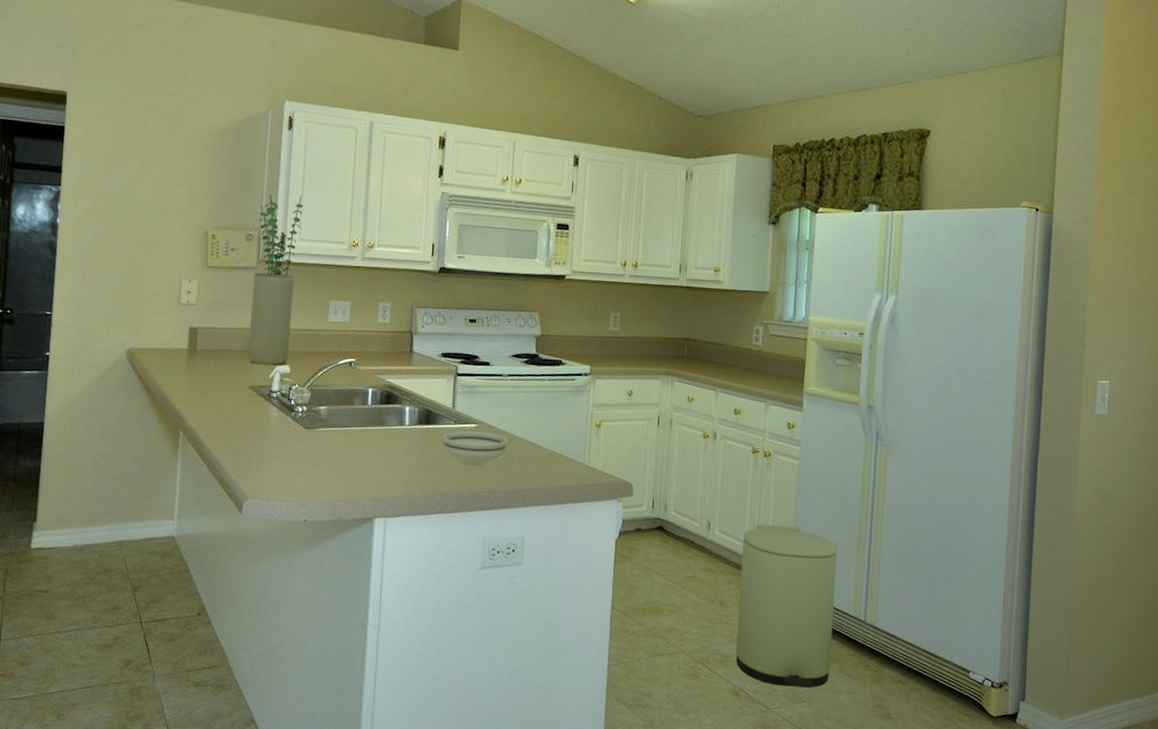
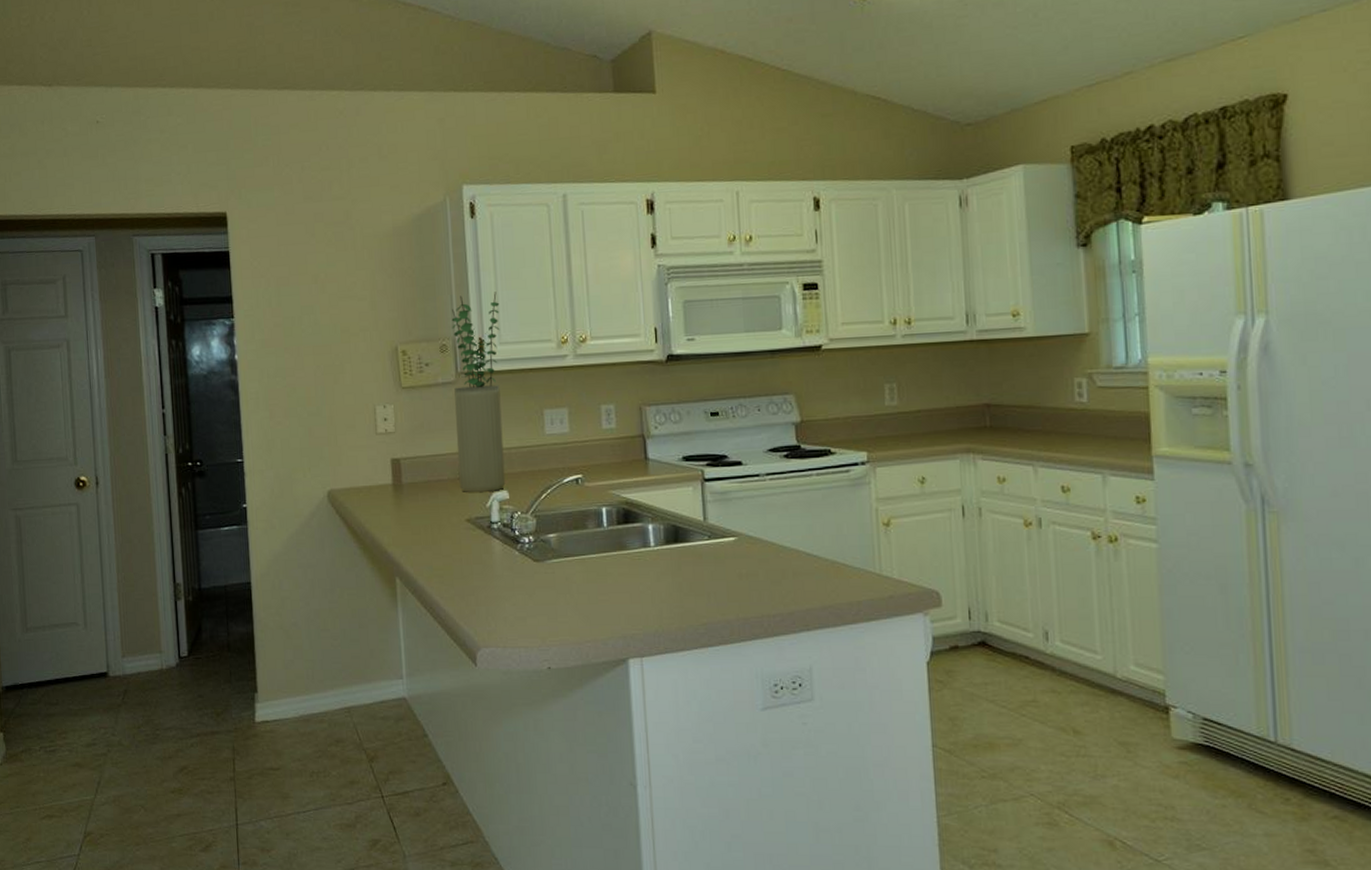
bowl: present [442,431,508,465] -> none [696,545,776,586]
pedal bin: present [736,523,838,688] -> none [1094,627,1235,832]

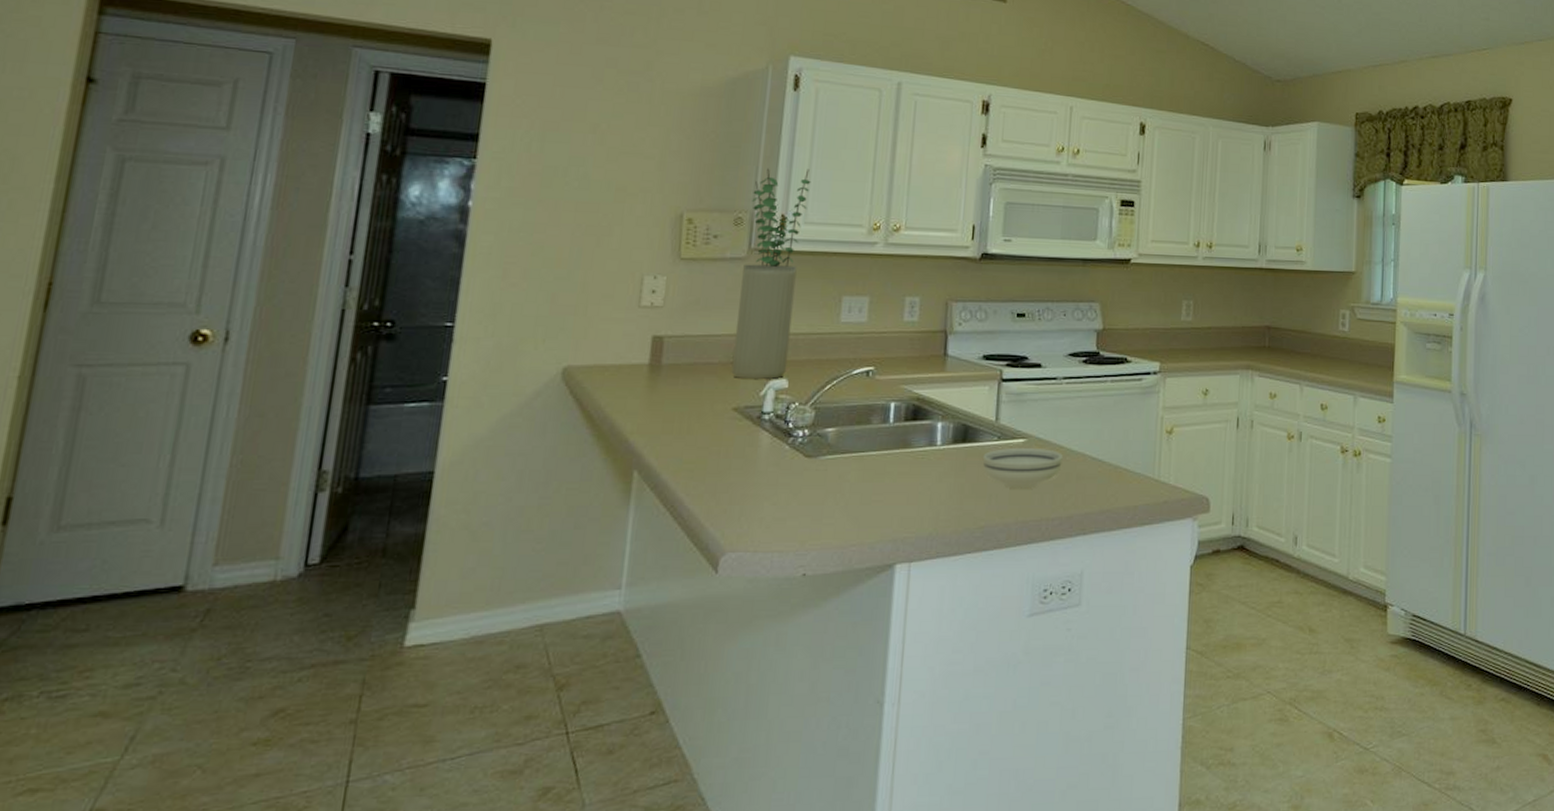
bowl: none [696,545,776,586] -> present [982,447,1063,489]

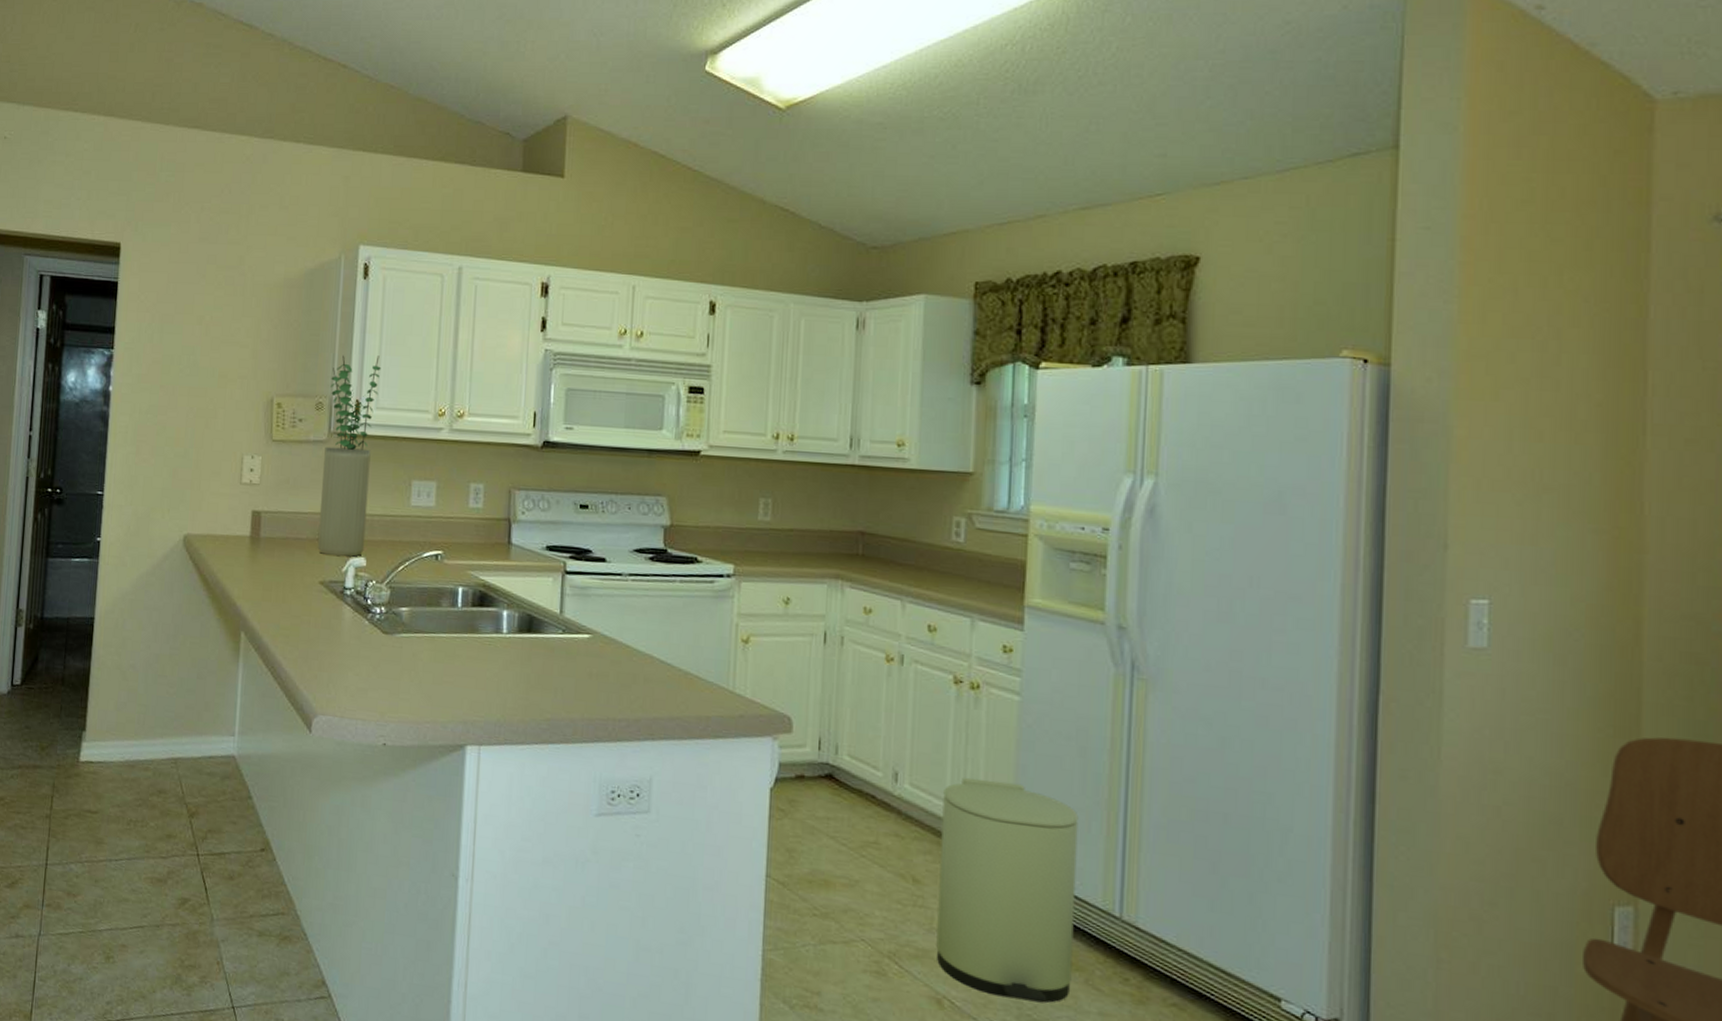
bowl: present [982,447,1063,489] -> none [547,642,629,686]
pedal bin: none [1328,533,1434,720] -> present [936,777,1079,1003]

